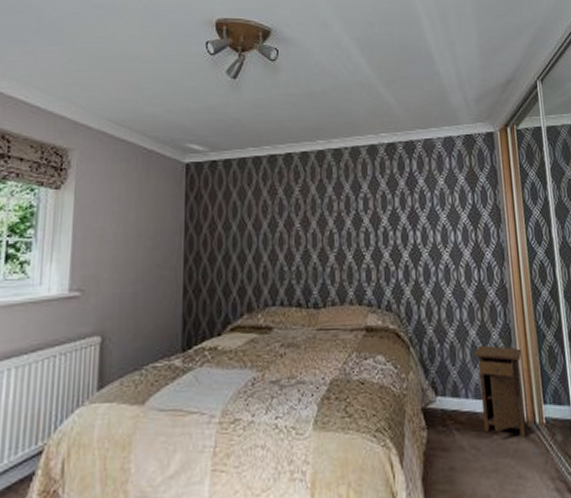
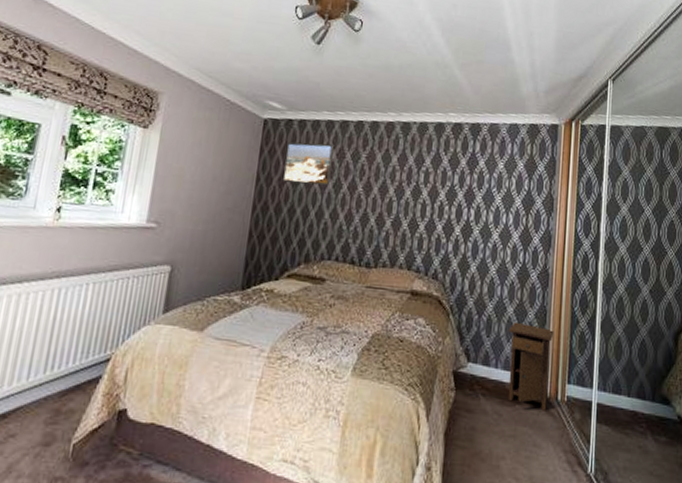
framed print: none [213,181,264,227] -> present [282,142,334,186]

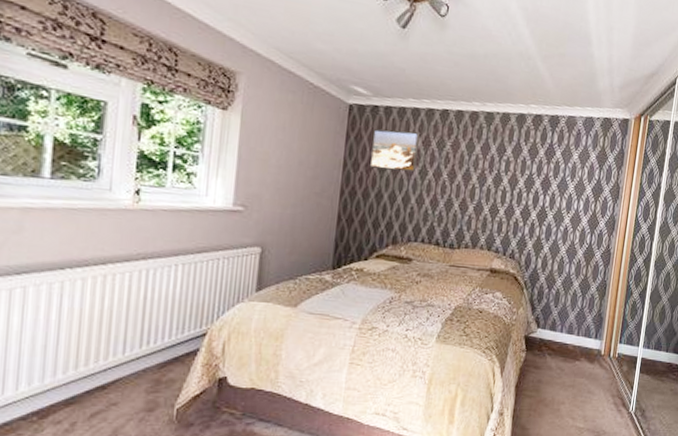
nightstand: present [508,321,554,411] -> none [570,294,612,366]

